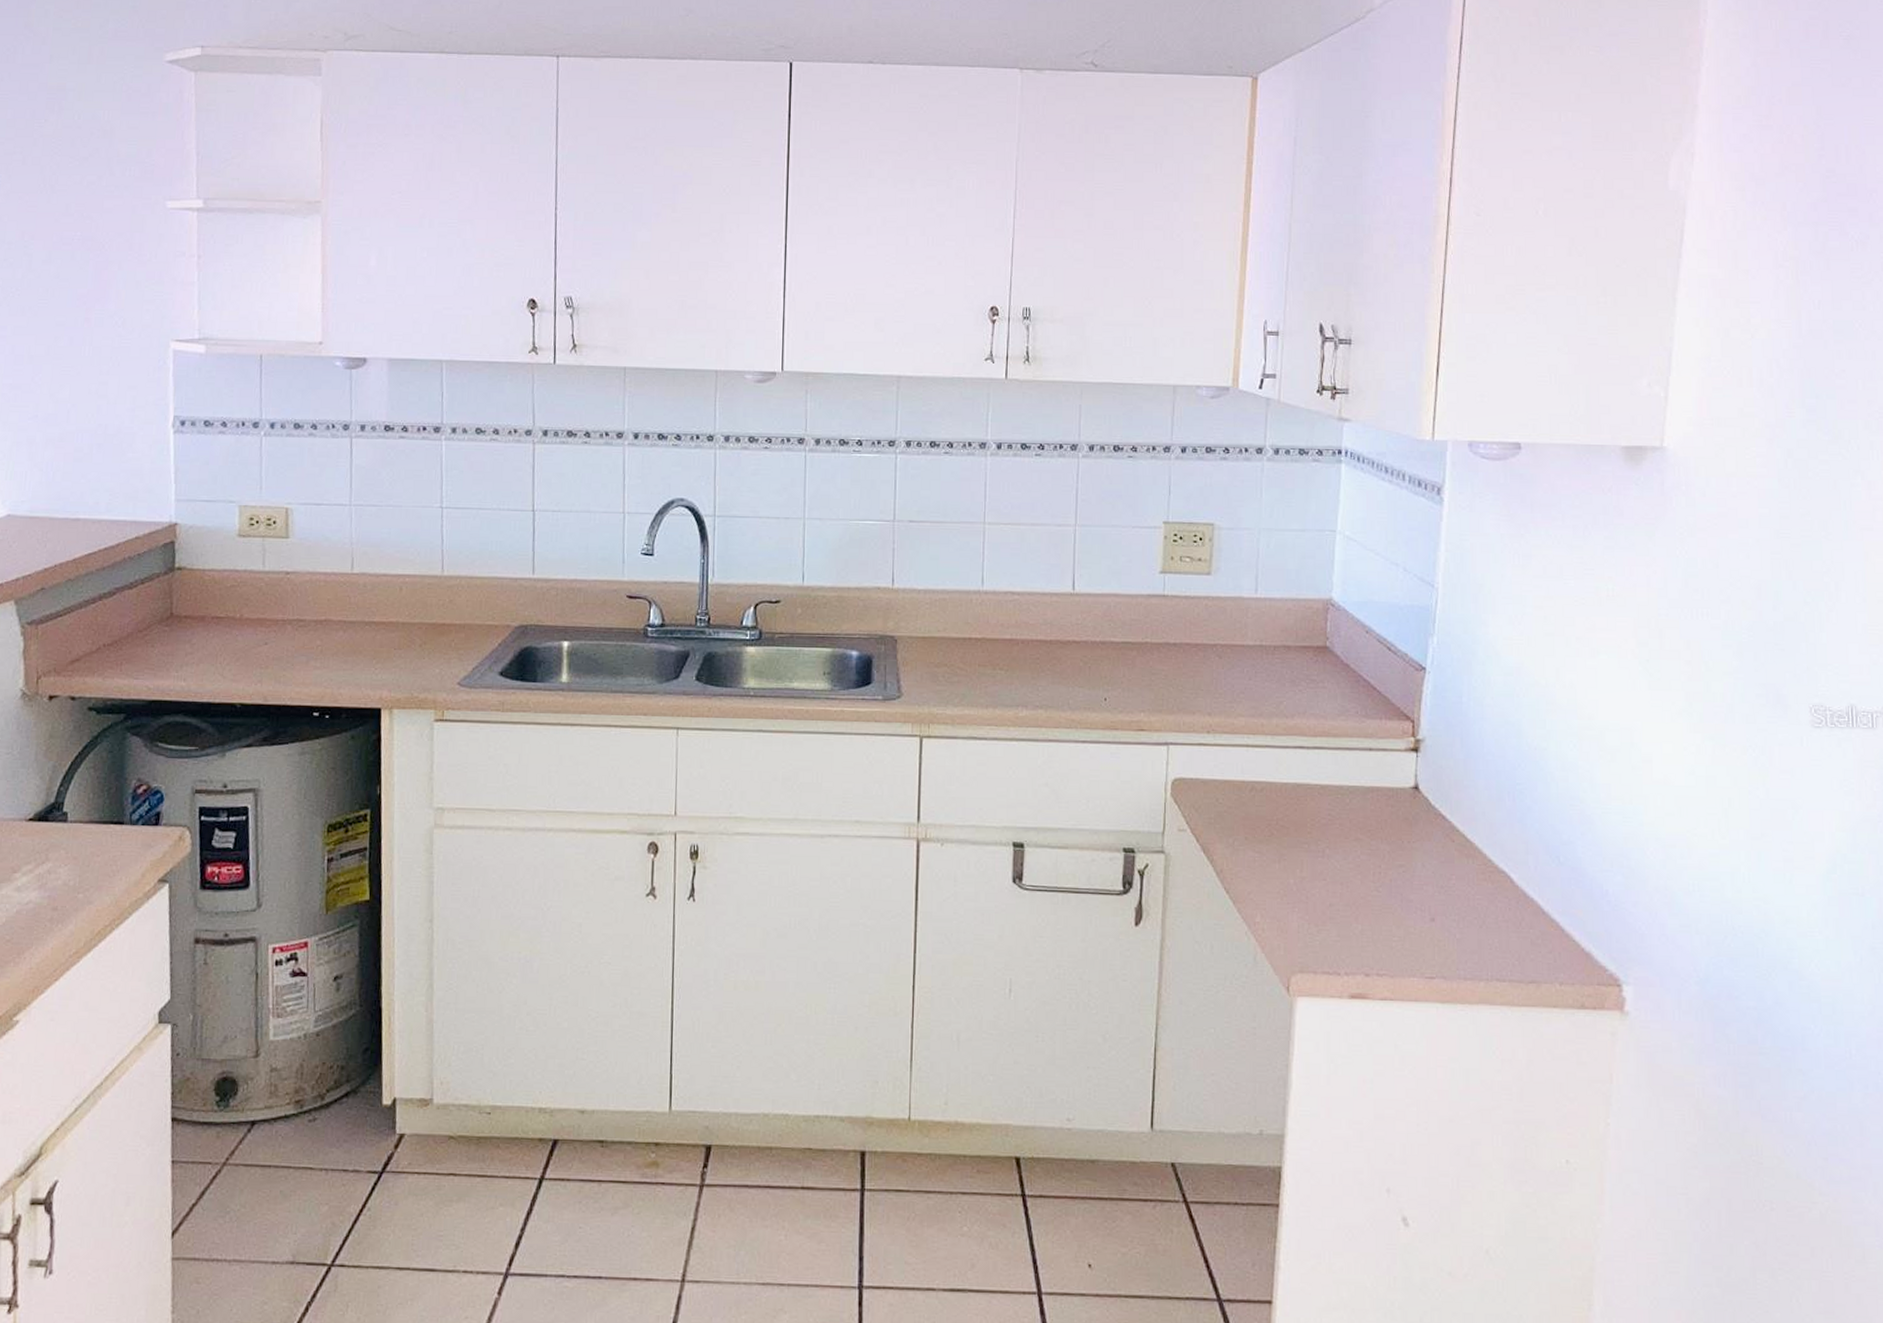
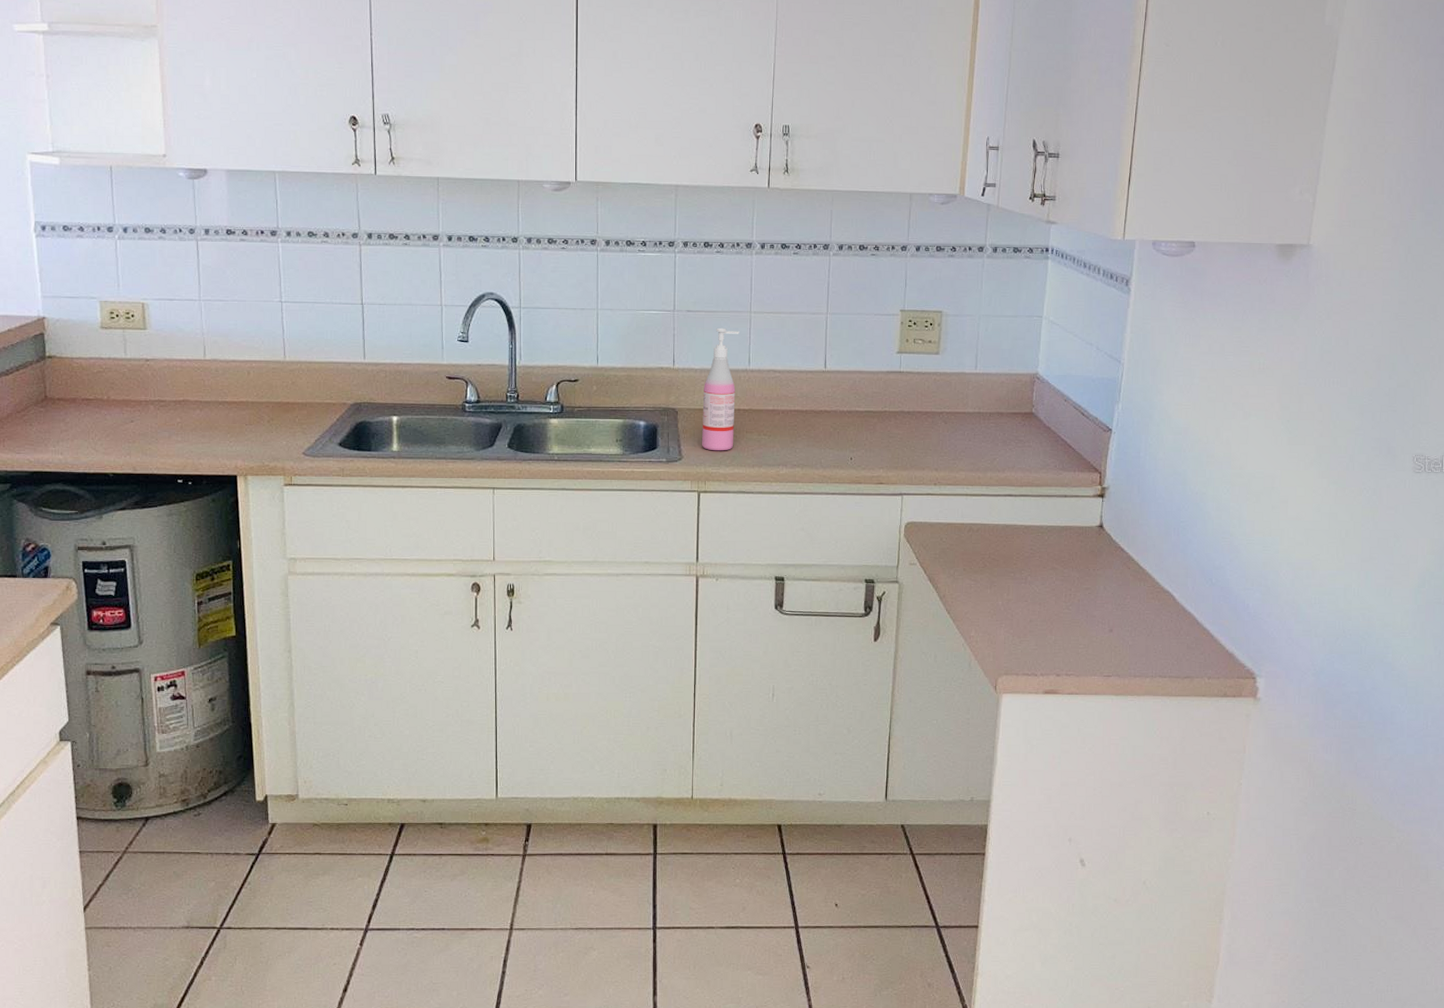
soap dispenser: none [925,541,971,688] -> present [702,327,739,451]

